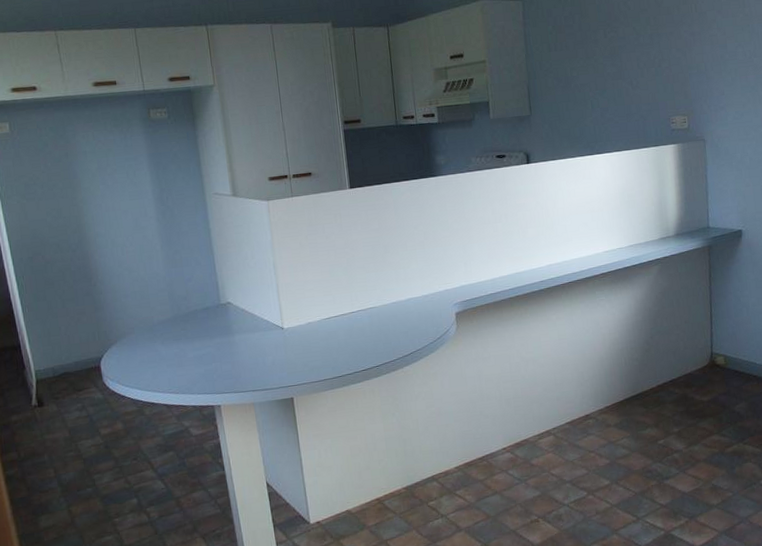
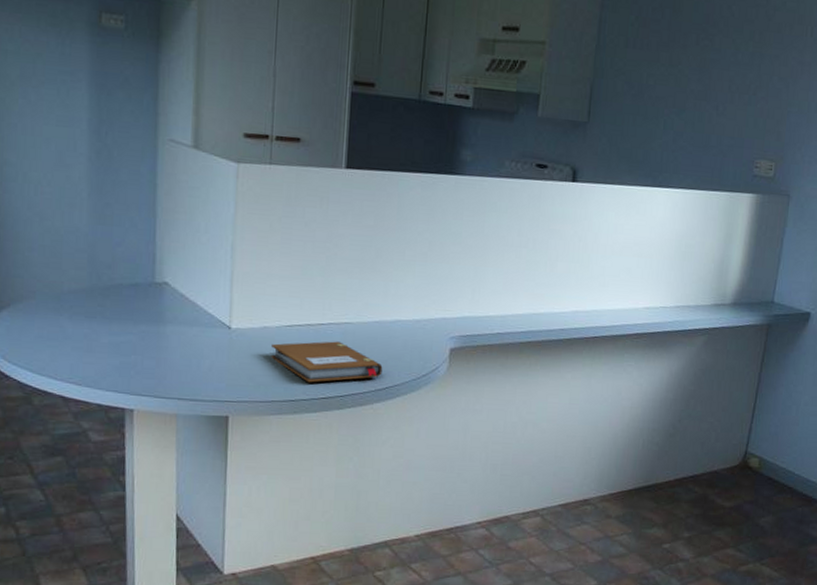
notebook: none [317,323,406,360] -> present [271,341,383,383]

